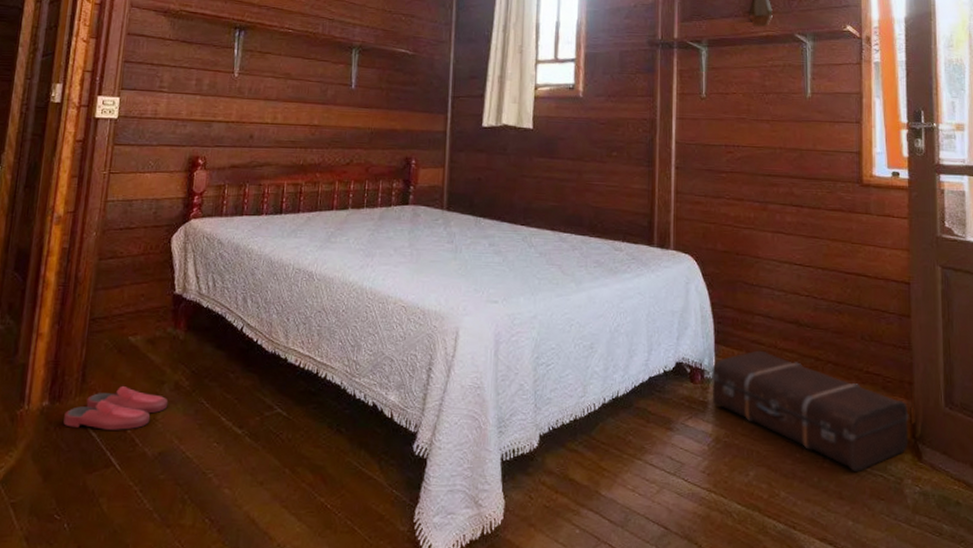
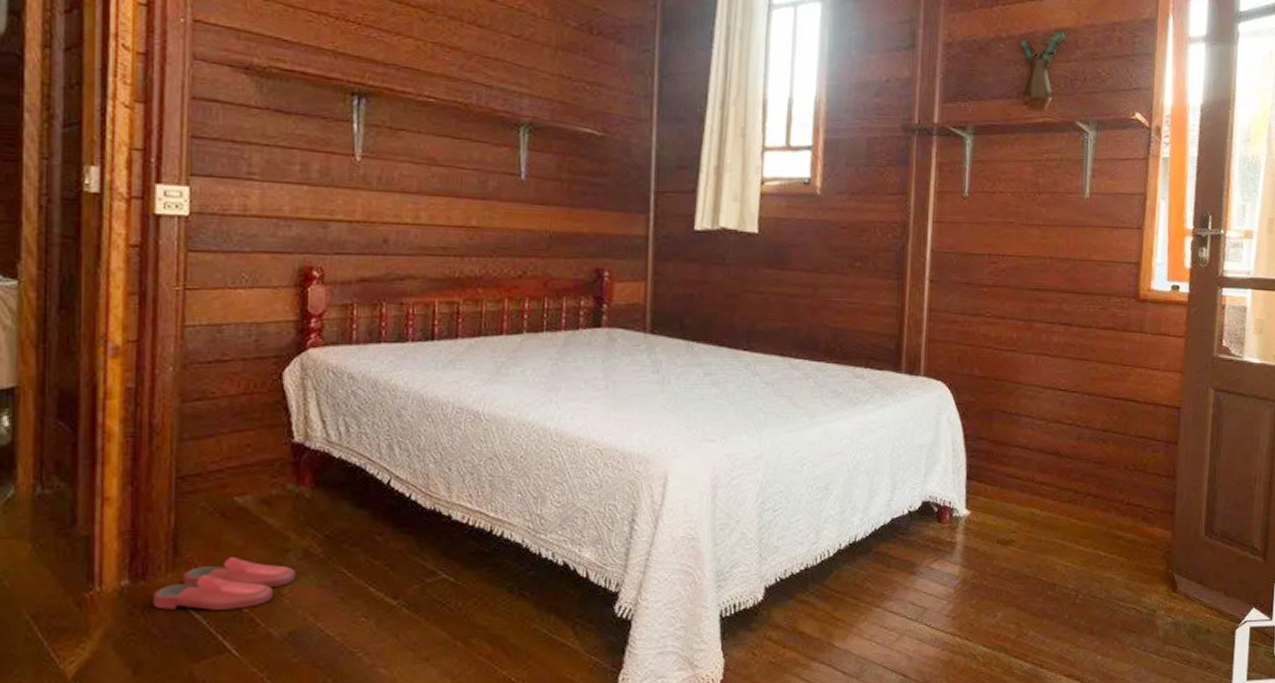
suitcase: present [711,350,909,471] -> none [960,485,1168,606]

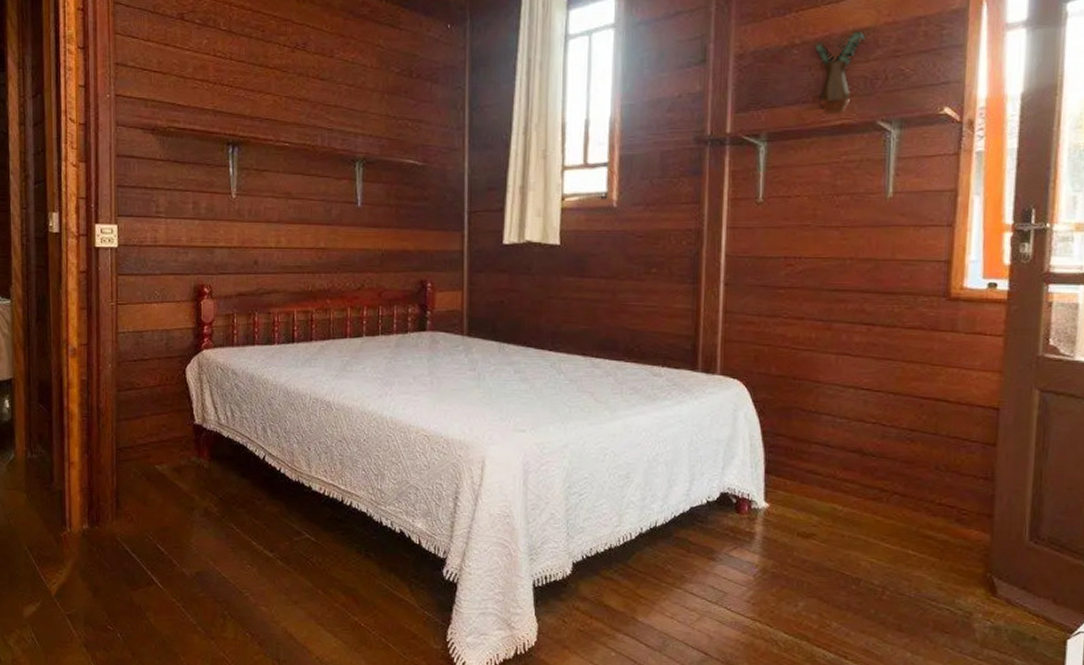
slippers: present [153,556,296,610] -> none [104,511,200,552]

